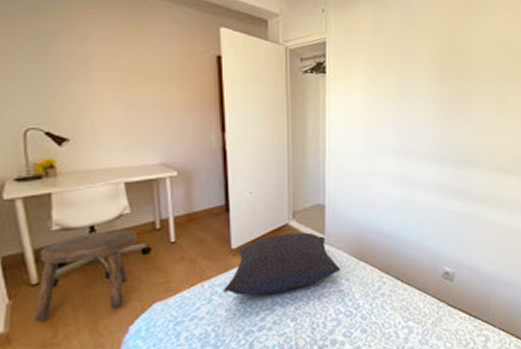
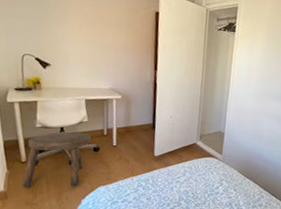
pillow: present [224,232,340,296] -> none [146,150,231,192]

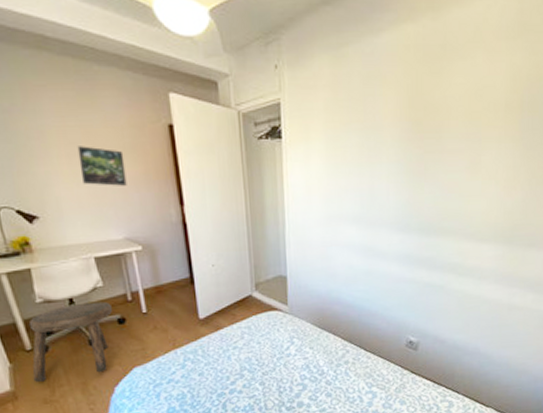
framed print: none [87,18,120,51] -> present [77,146,127,186]

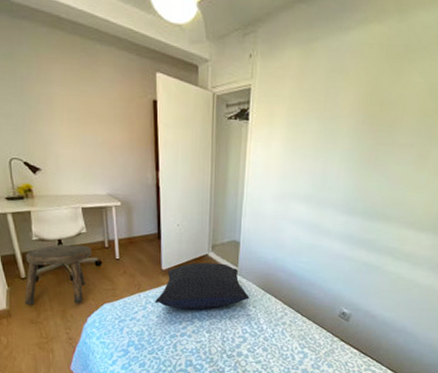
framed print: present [77,146,127,186] -> none [77,112,114,150]
pillow: none [195,303,304,363] -> present [155,262,249,310]

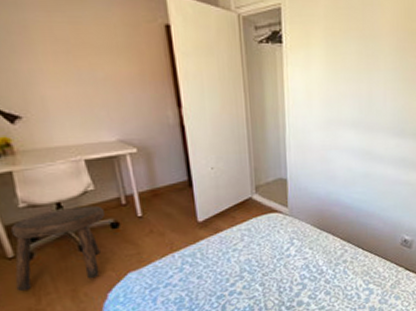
pillow: present [155,262,249,310] -> none [193,205,304,265]

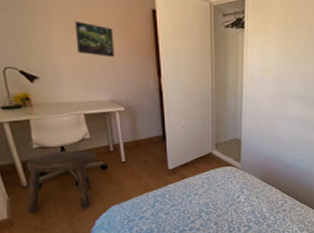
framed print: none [65,43,121,86] -> present [74,21,115,57]

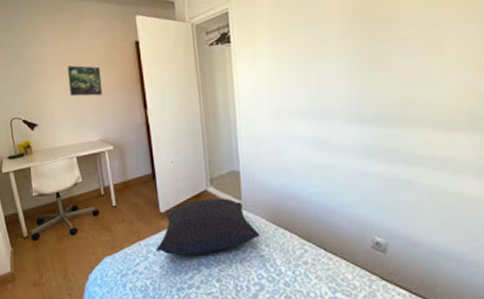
stool: present [26,150,96,213] -> none [27,195,88,266]
pillow: none [163,160,252,205] -> present [156,198,260,256]

